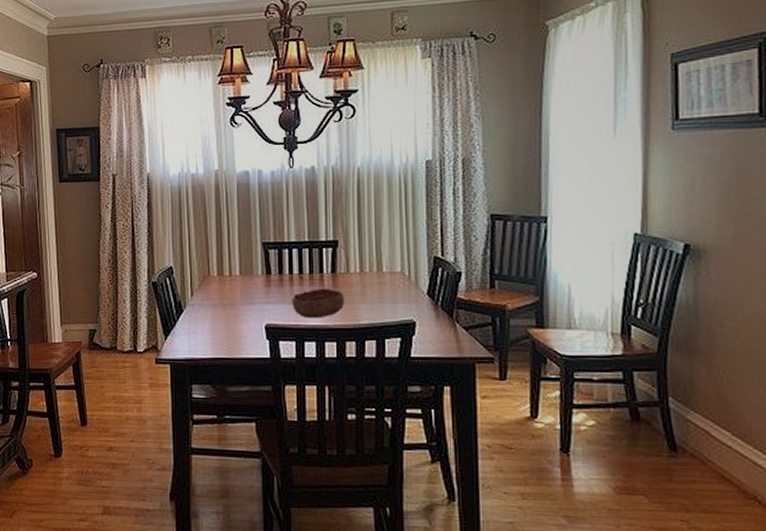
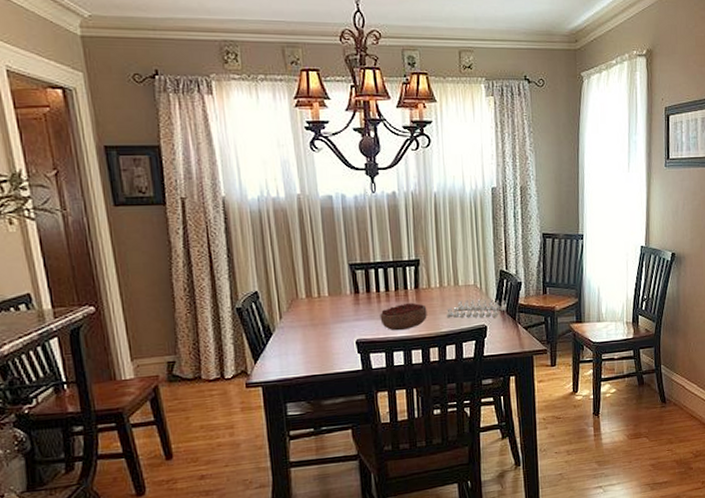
candle holder: none [366,288,441,313] -> present [446,298,507,318]

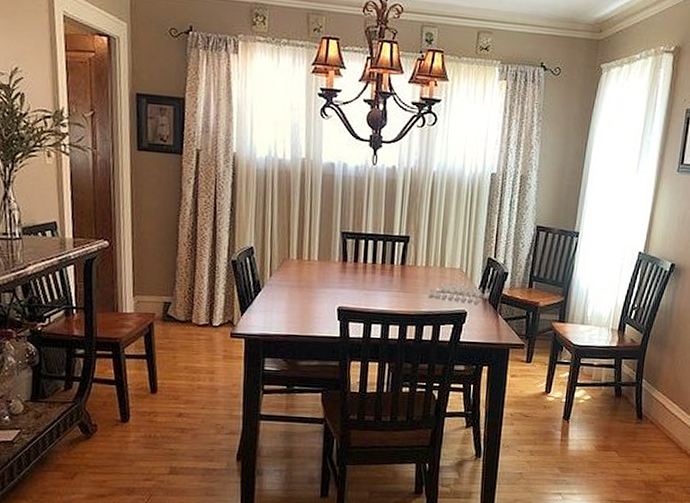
decorative bowl: present [380,302,427,331] -> none [363,277,410,305]

